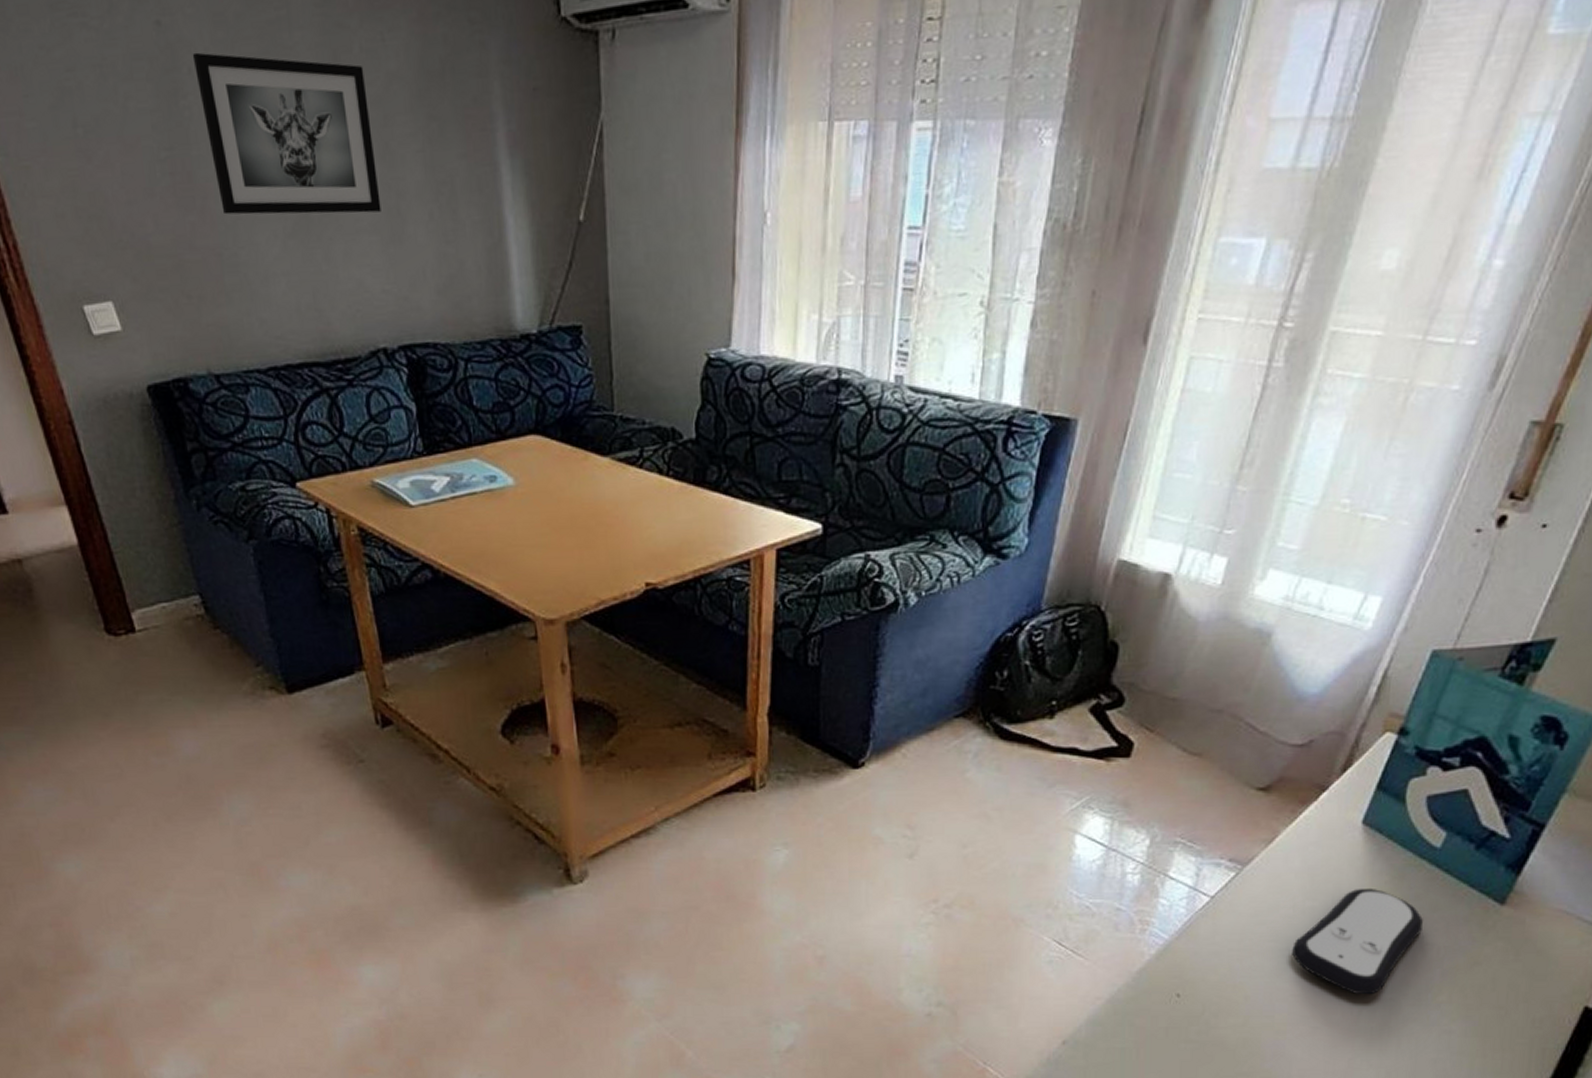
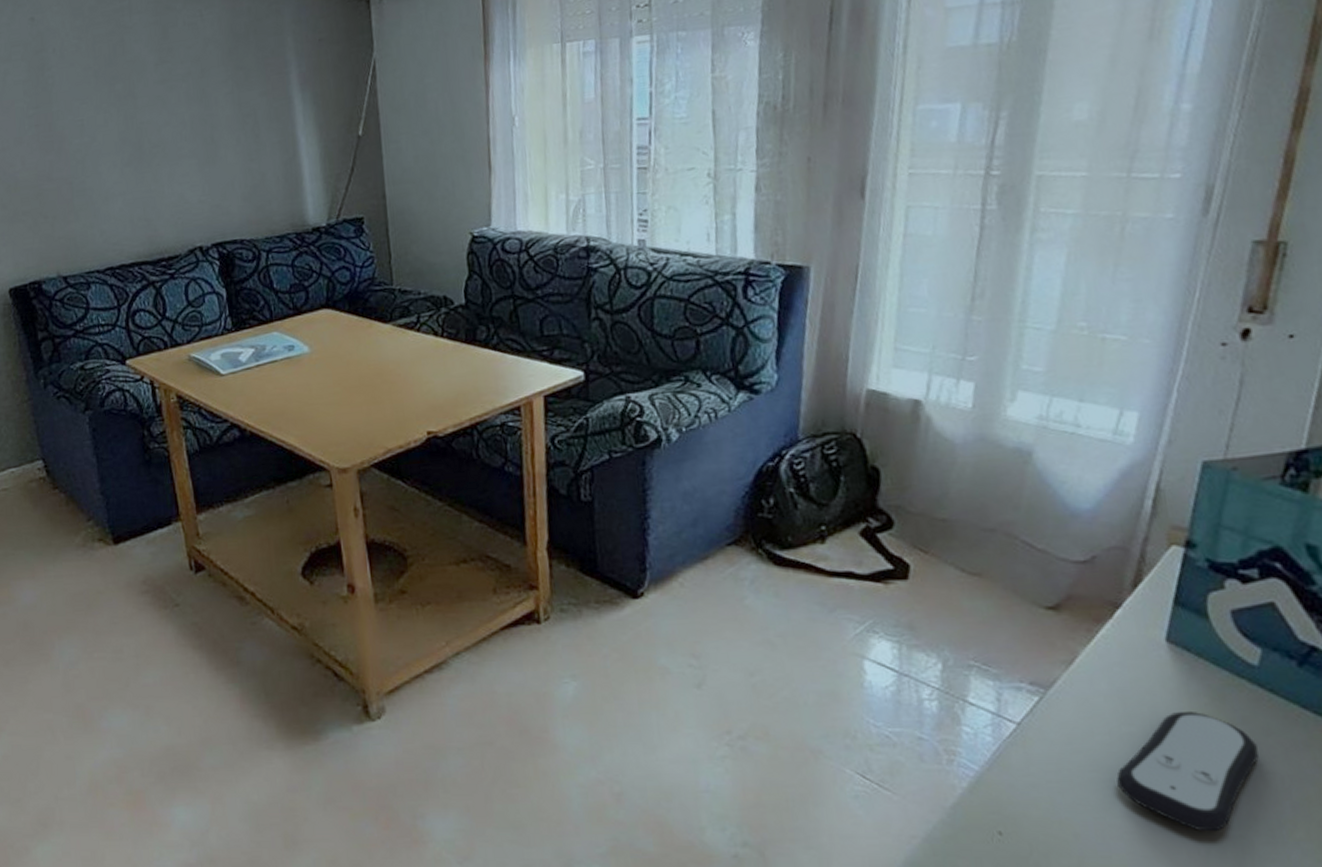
wall art: present [192,52,381,215] -> none [56,35,199,153]

